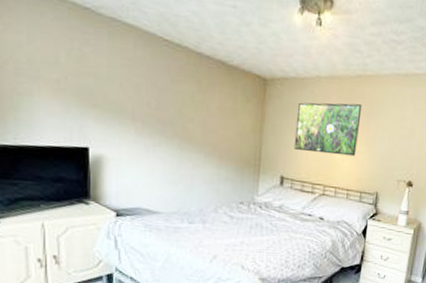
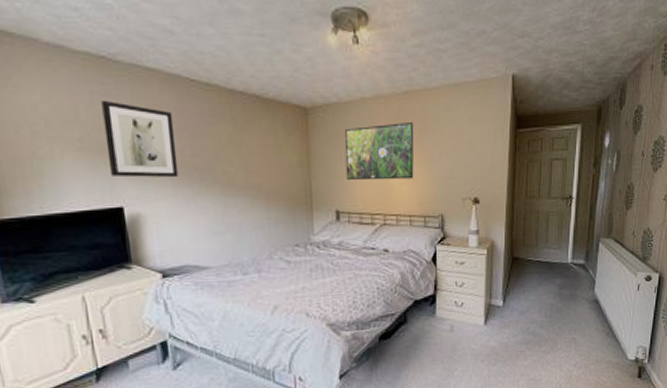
wall art: none [80,47,144,127] -> present [101,100,179,178]

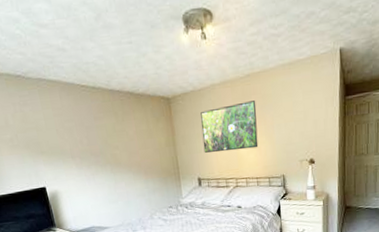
wall art: present [101,100,179,178] -> none [22,108,81,165]

